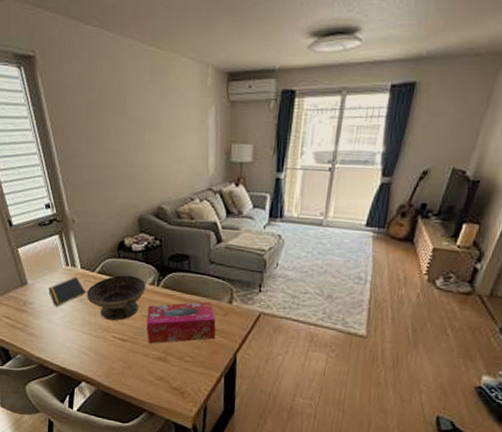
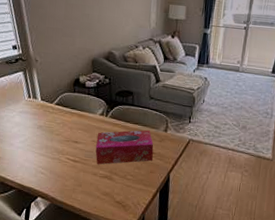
notepad: present [48,277,86,307] -> none [12,107,45,133]
decorative bowl: present [86,275,146,321] -> none [45,106,97,145]

